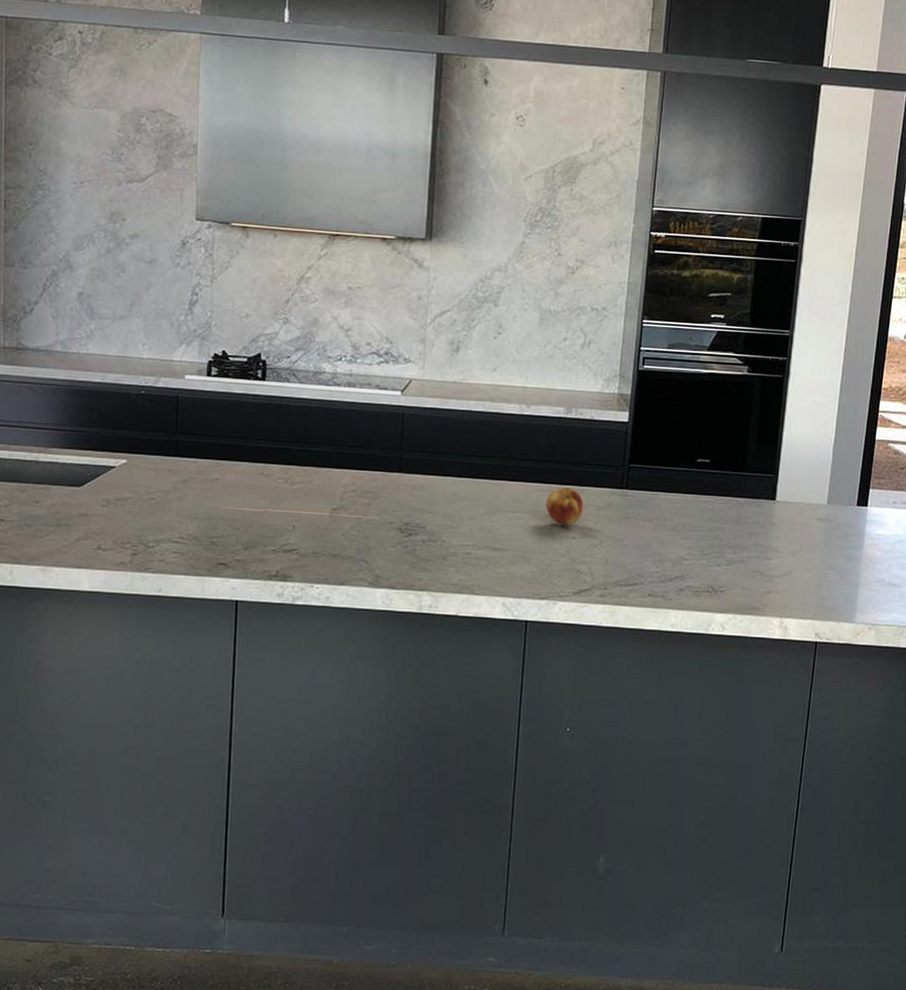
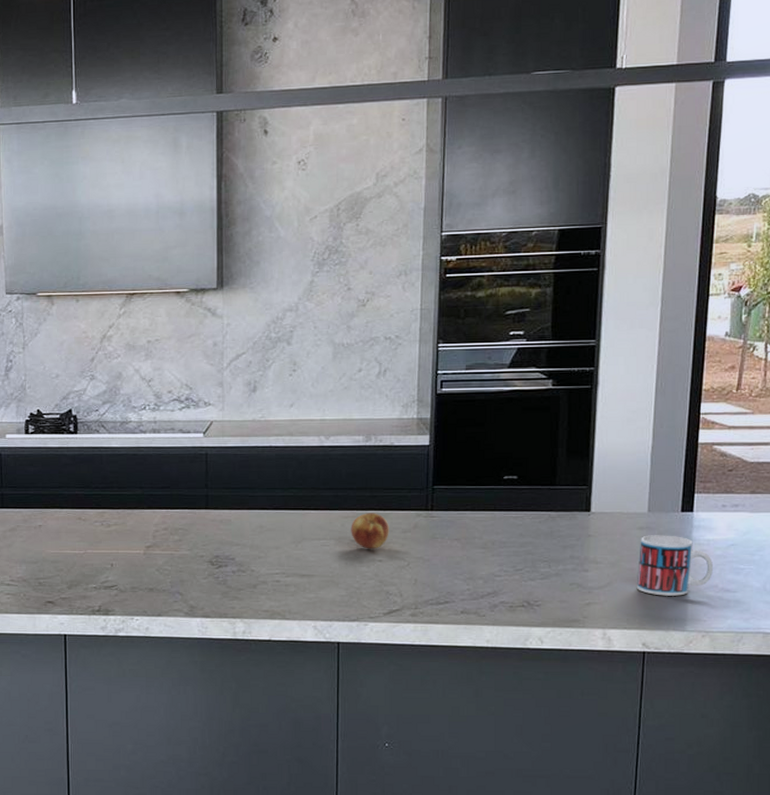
mug: none [814,527,882,588] -> present [637,535,713,596]

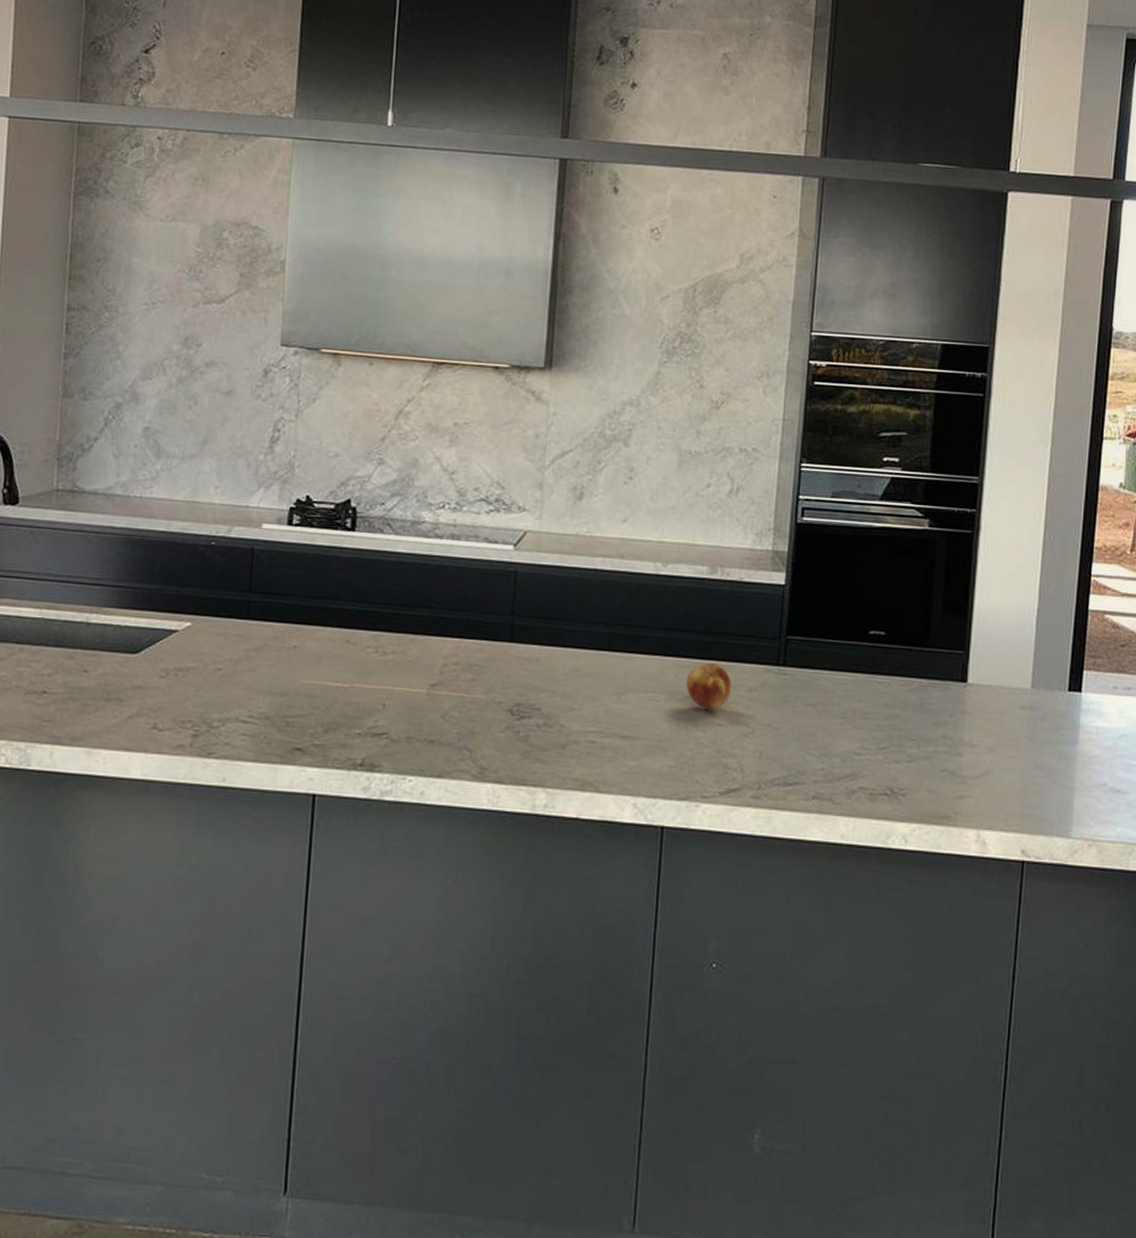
mug: present [637,535,713,596] -> none [1017,716,1102,794]

